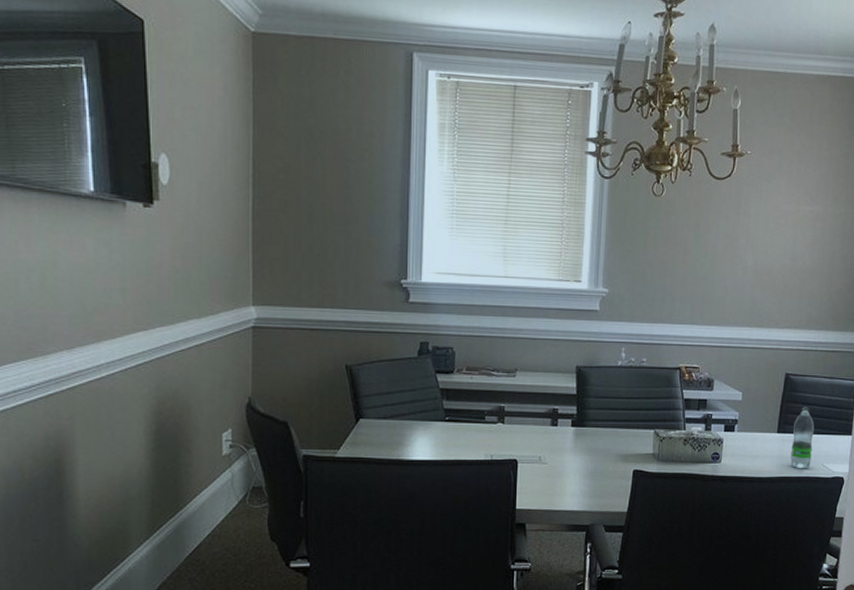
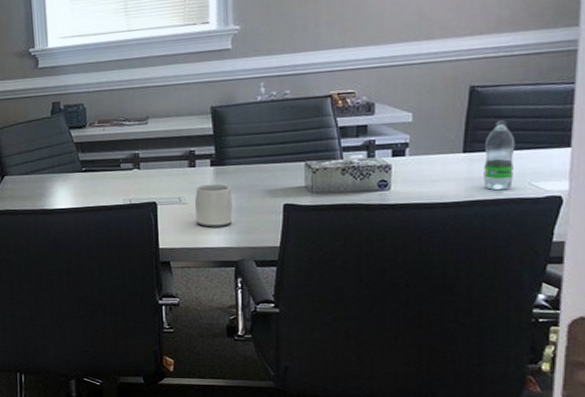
mug: none [553,445,589,490] -> present [194,183,233,228]

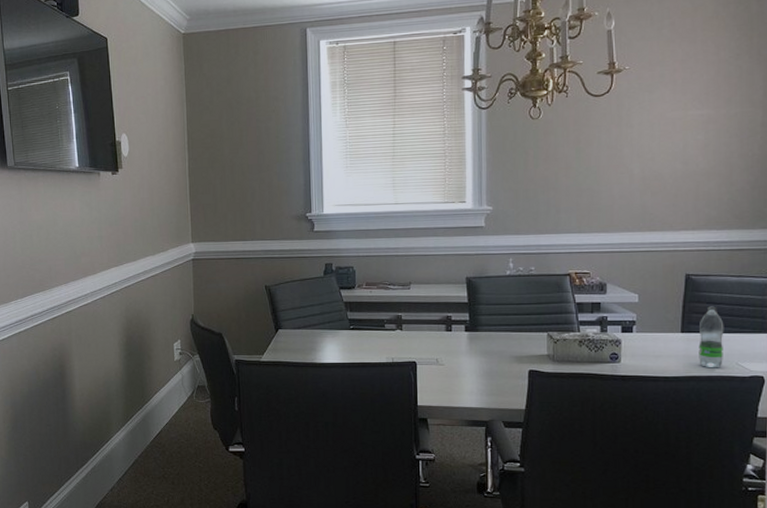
mug: present [194,183,233,228] -> none [450,348,484,388]

